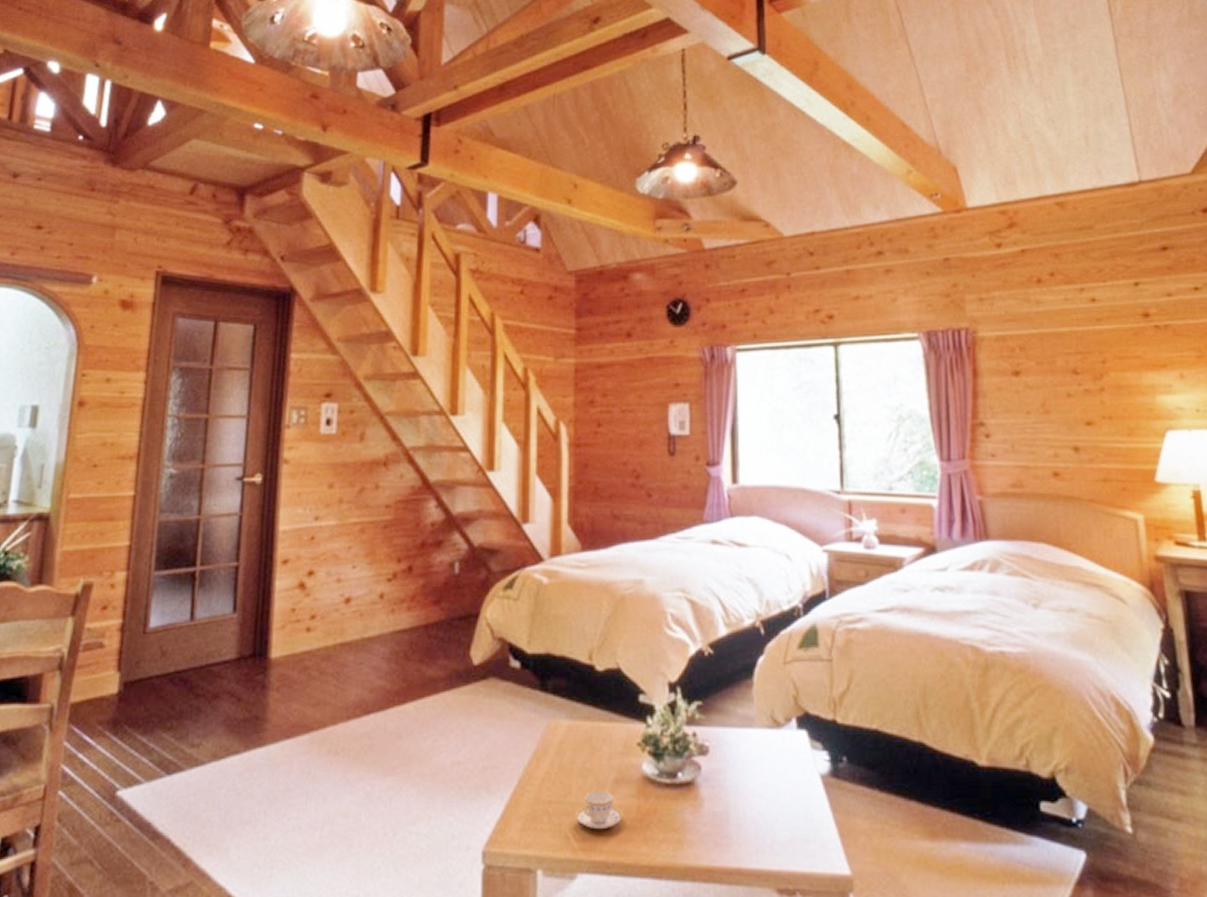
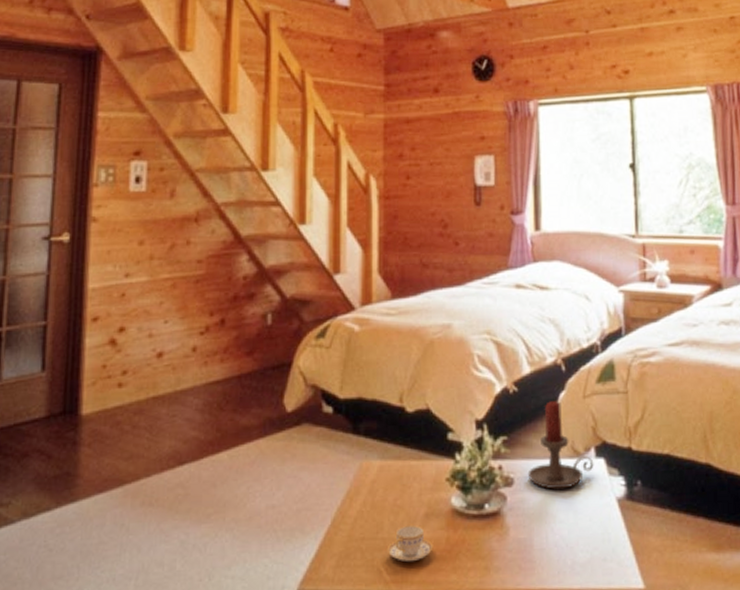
candle holder: none [724,666,796,761] -> present [527,401,594,490]

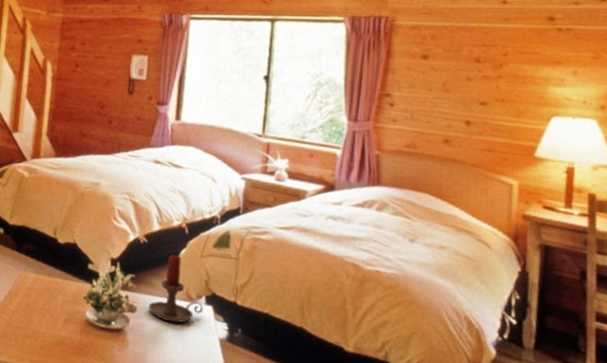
teacup: present [387,524,434,563] -> none [34,324,69,352]

